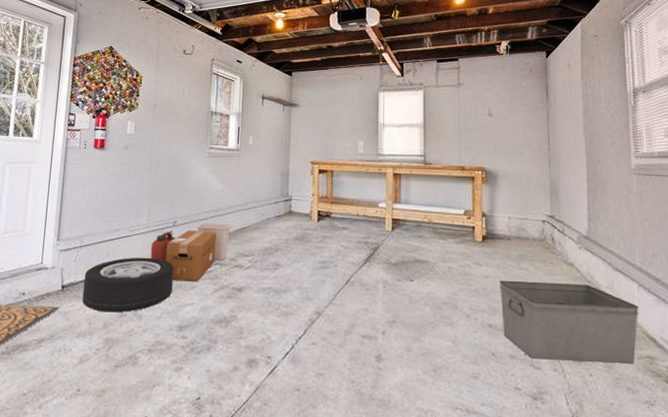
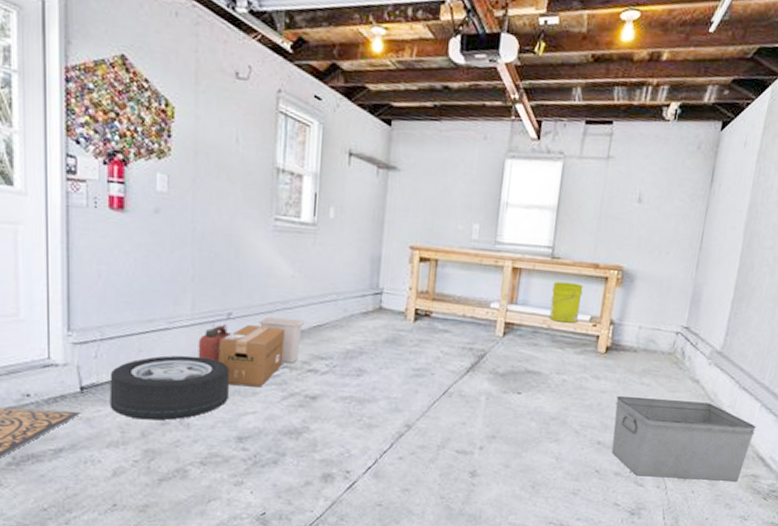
bucket: none [429,183,454,217] -> present [549,281,584,323]

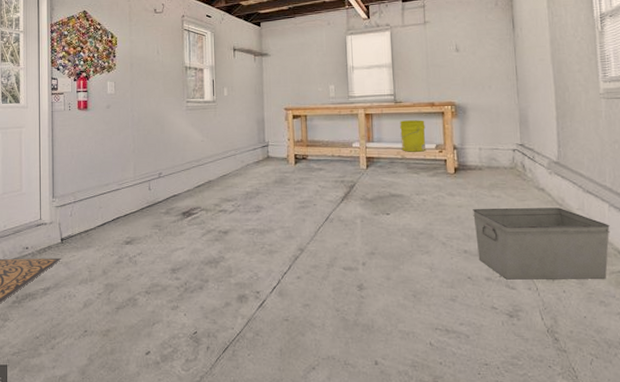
car tire: present [109,355,229,421] -> none [80,208,163,260]
fuel can: present [198,325,232,362] -> none [139,182,163,211]
box: present [218,325,285,388] -> none [154,180,201,228]
garbage can: present [258,316,304,363] -> none [180,172,213,206]

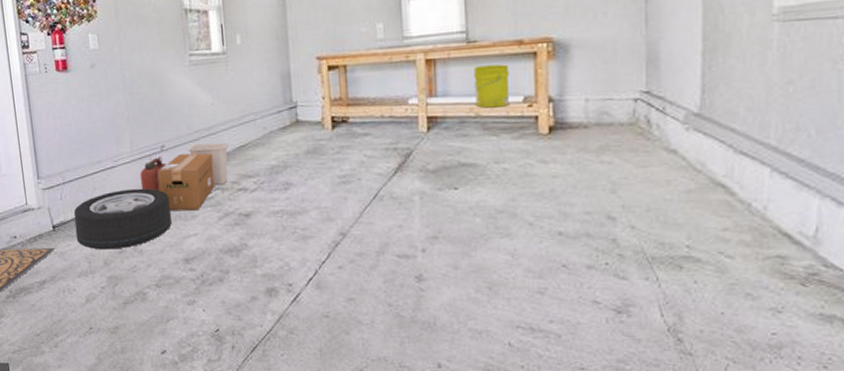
car tire: none [80,208,163,260] -> present [73,188,172,250]
fuel can: none [139,182,163,211] -> present [140,157,167,192]
box: none [154,180,201,228] -> present [157,153,215,211]
garbage can: none [180,172,213,206] -> present [188,142,228,185]
storage bin: present [473,207,610,280] -> none [573,175,770,268]

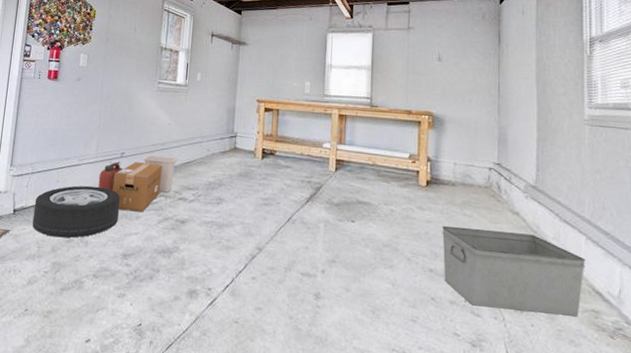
bucket: present [474,64,510,108] -> none [373,125,400,160]
storage bin: none [573,175,770,268] -> present [442,226,586,317]

